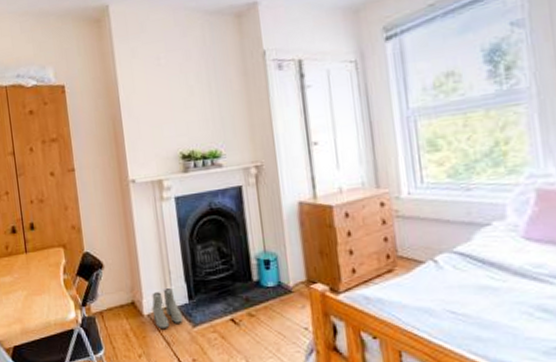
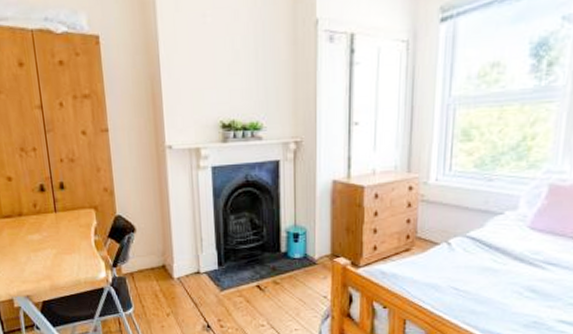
boots: present [152,288,184,330] -> none [182,255,212,292]

